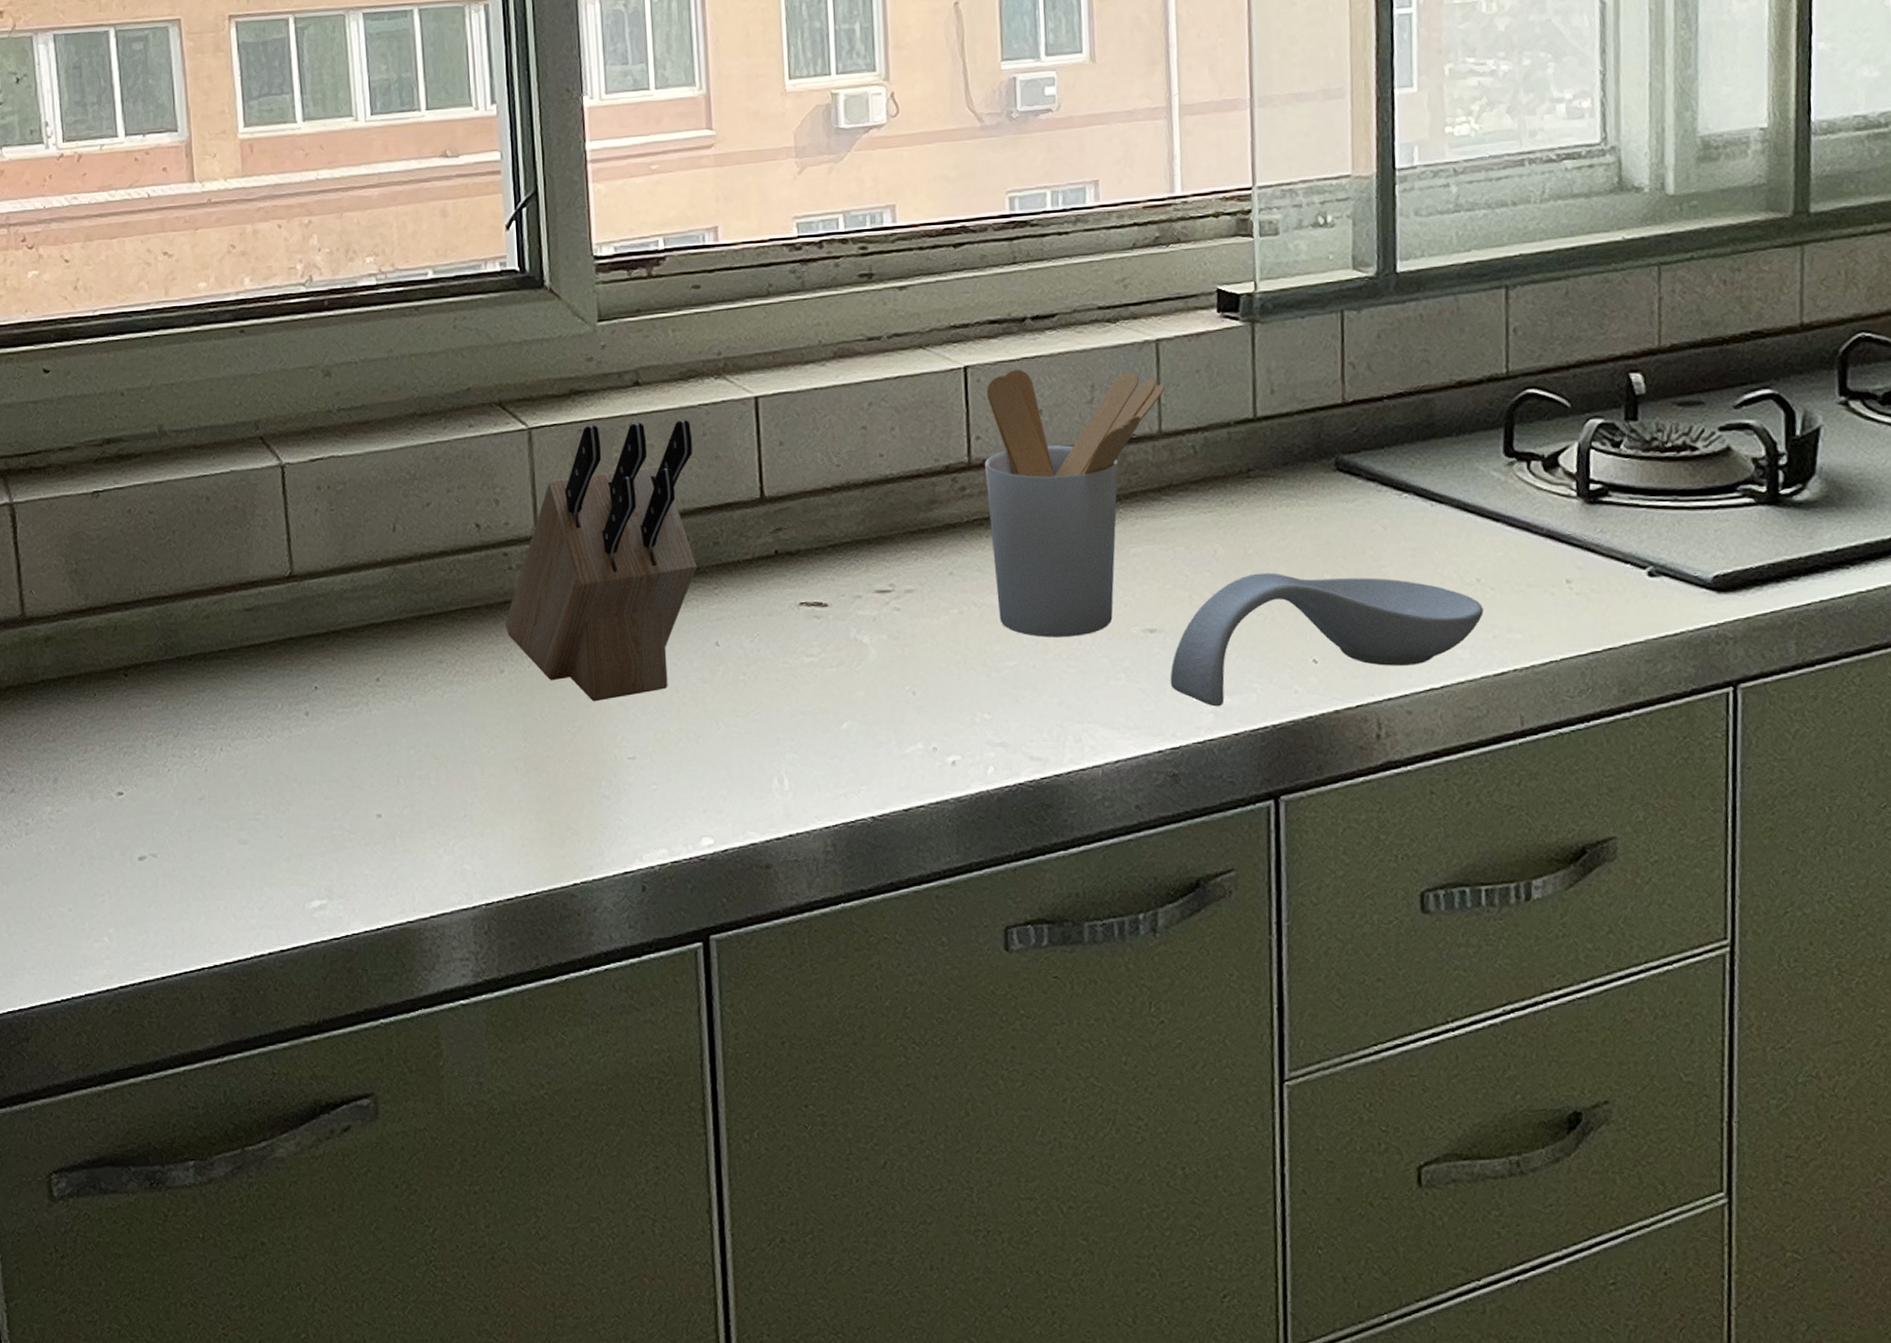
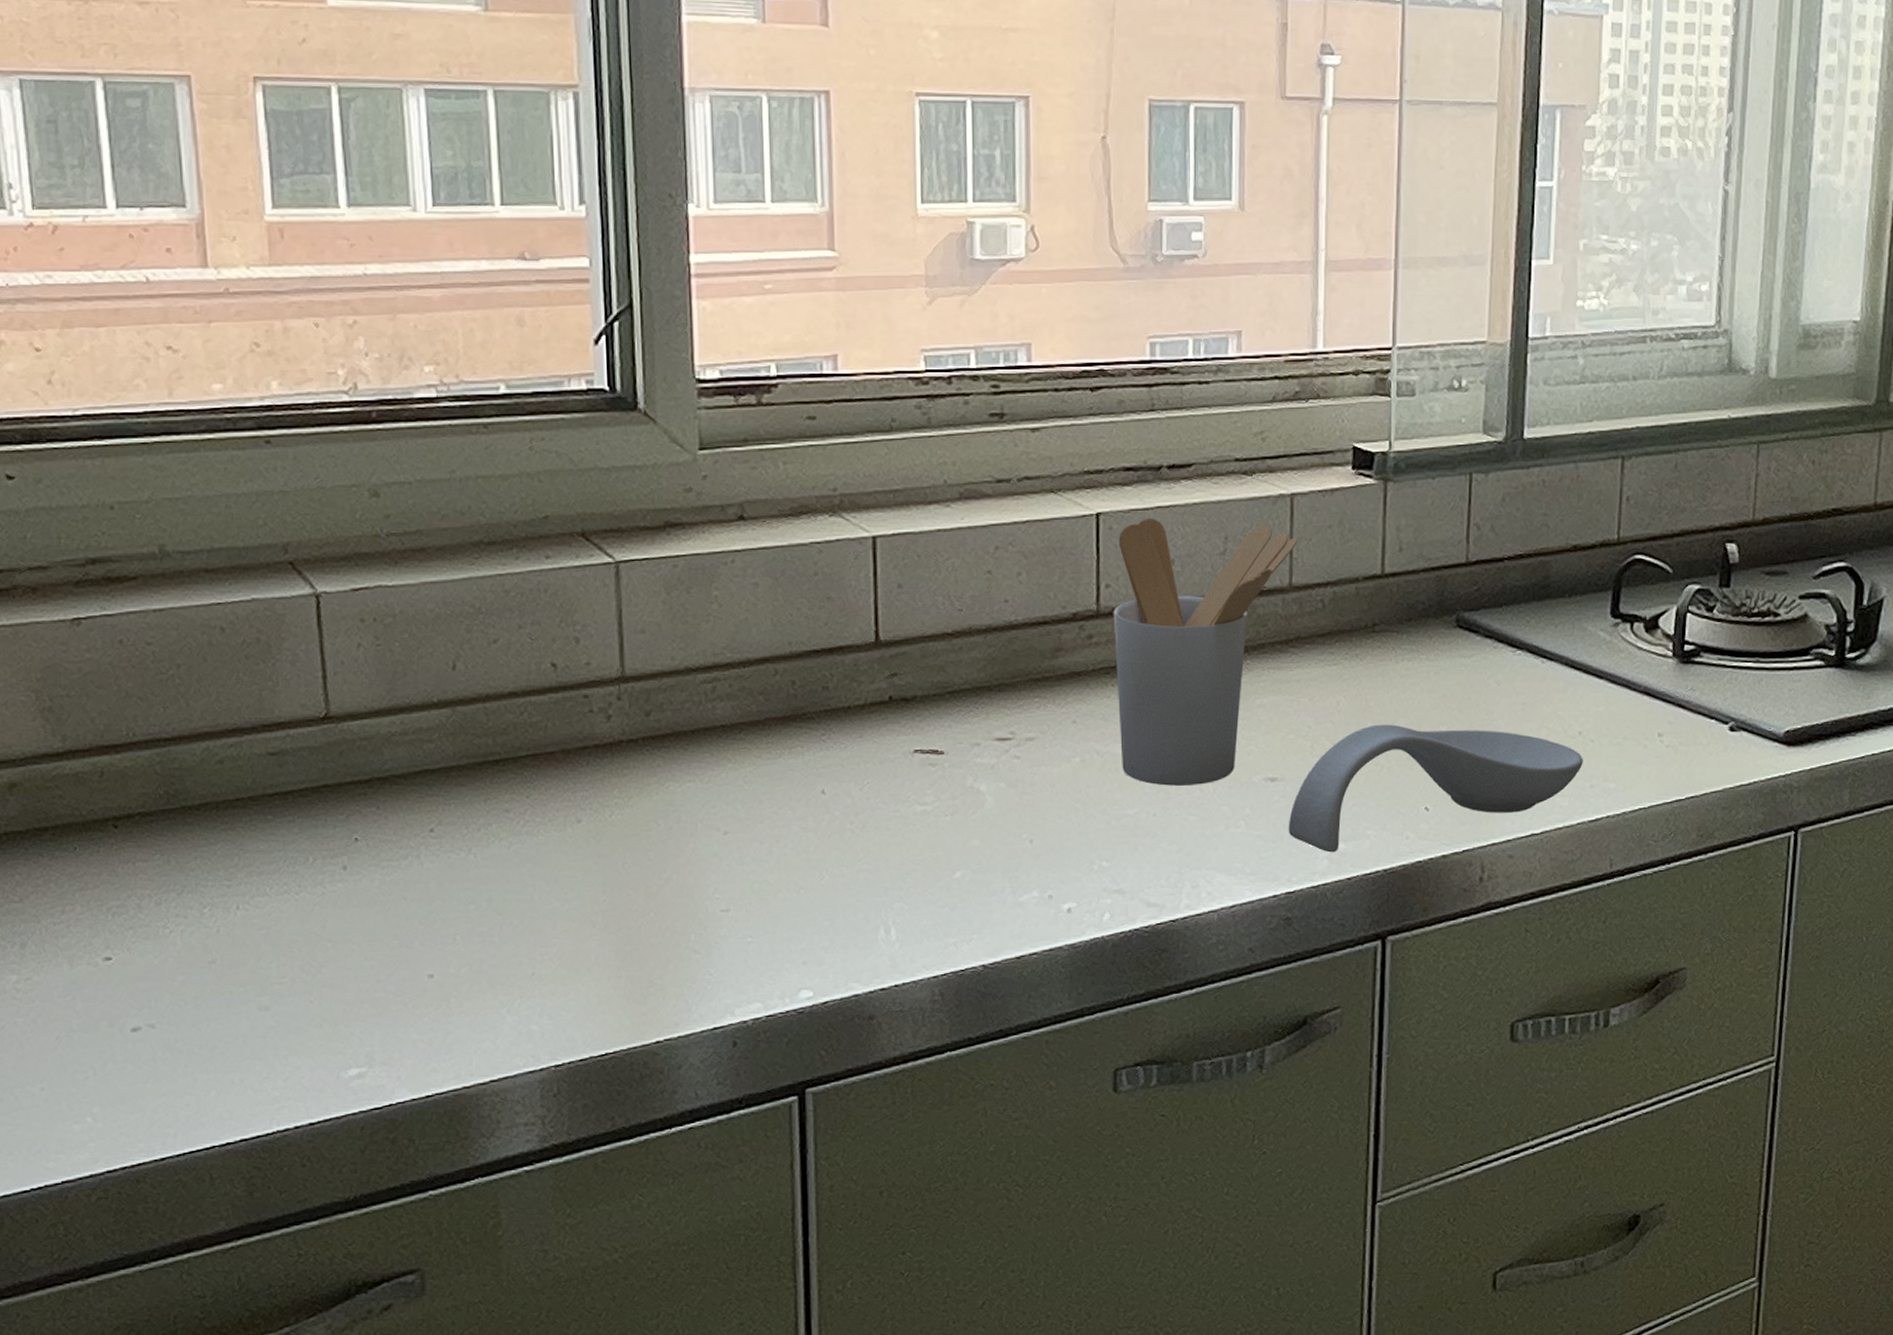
knife block: present [504,419,698,702] -> none [583,558,804,853]

